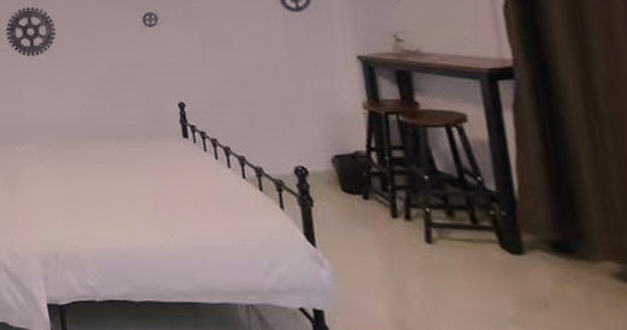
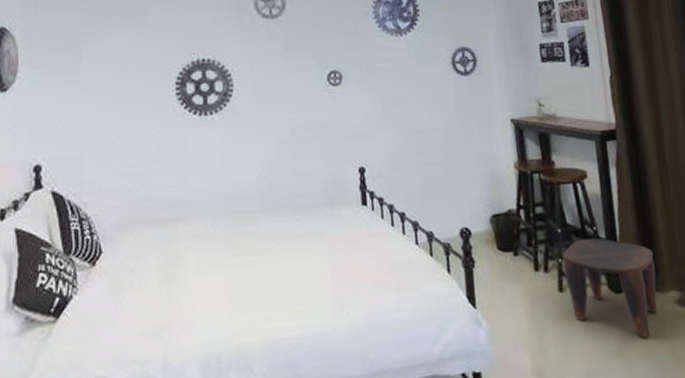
stool: none [430,189,581,309] -> present [562,238,658,338]

